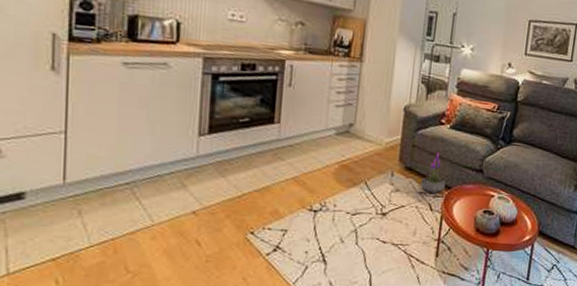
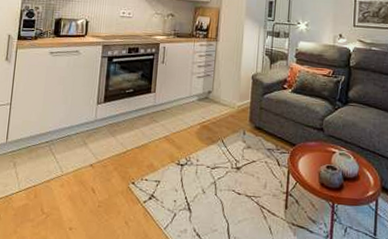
potted plant: present [420,153,445,193] -> none [268,114,290,150]

